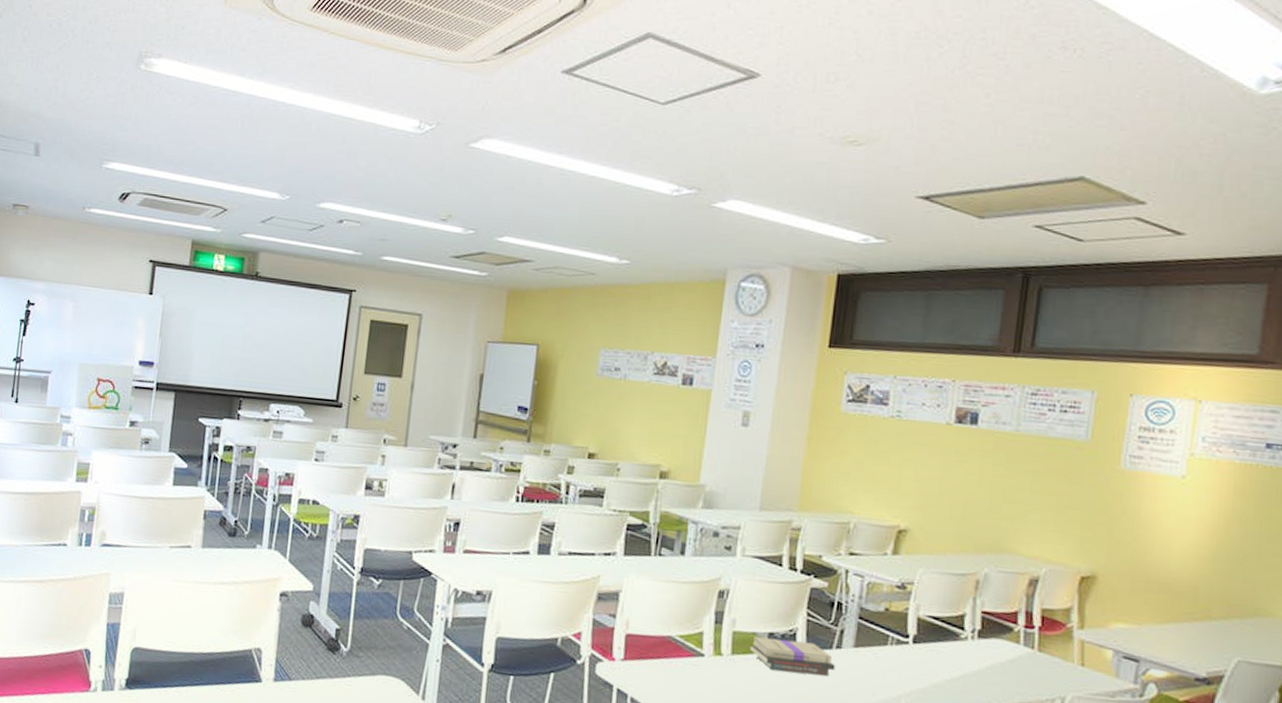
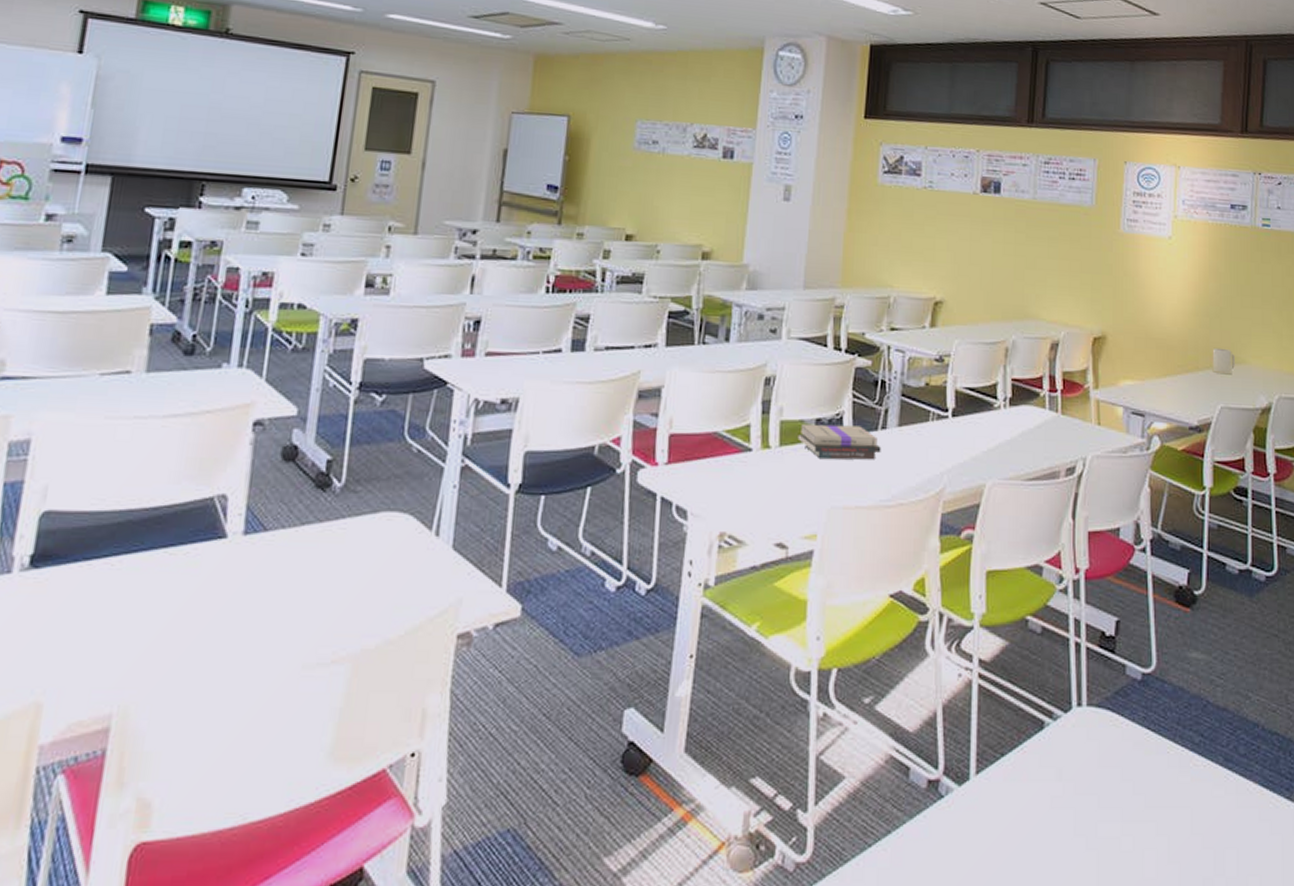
mug: none [1229,597,1260,628] -> present [1212,347,1235,375]

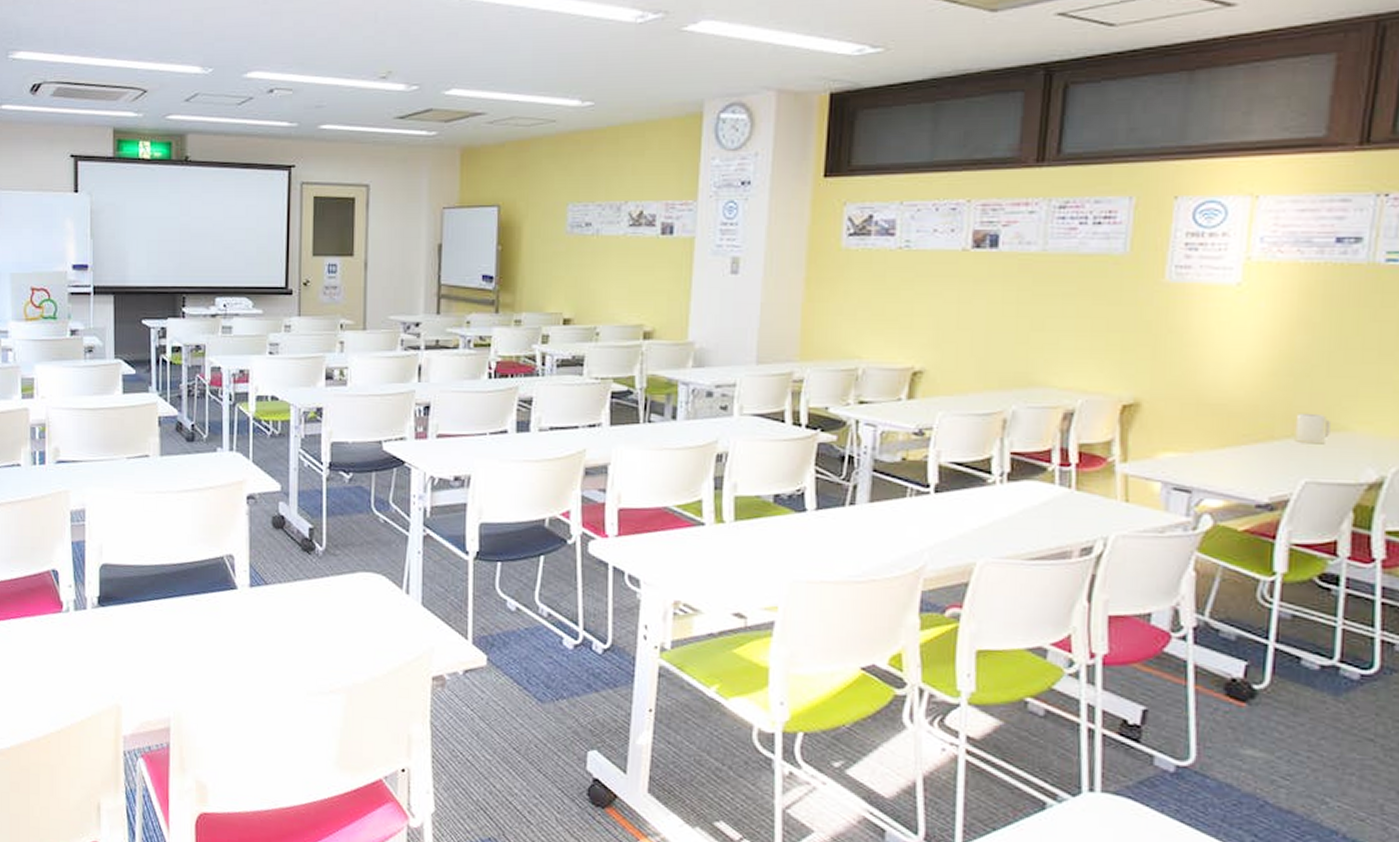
books: present [797,423,881,460] -> none [754,499,850,536]

